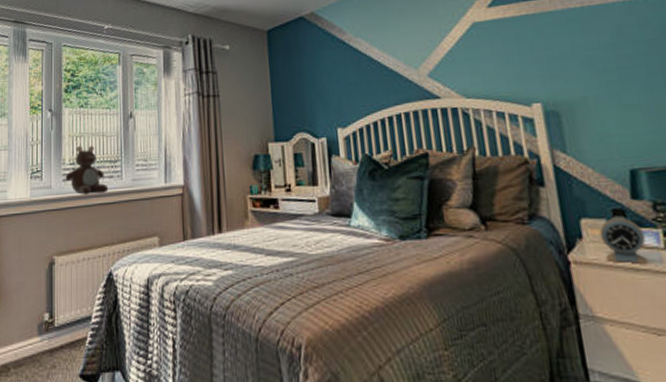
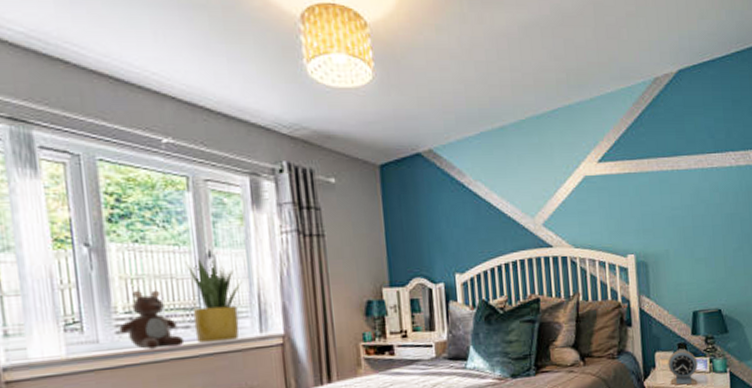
planter: none [114,119,153,192] -> present [185,259,242,344]

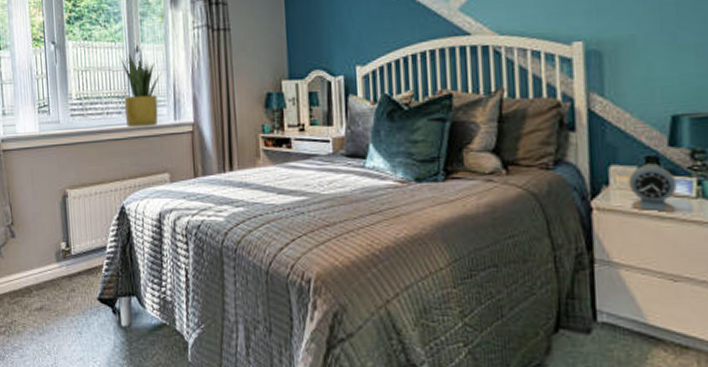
teddy bear: present [119,290,185,350] -> none [73,80,117,131]

